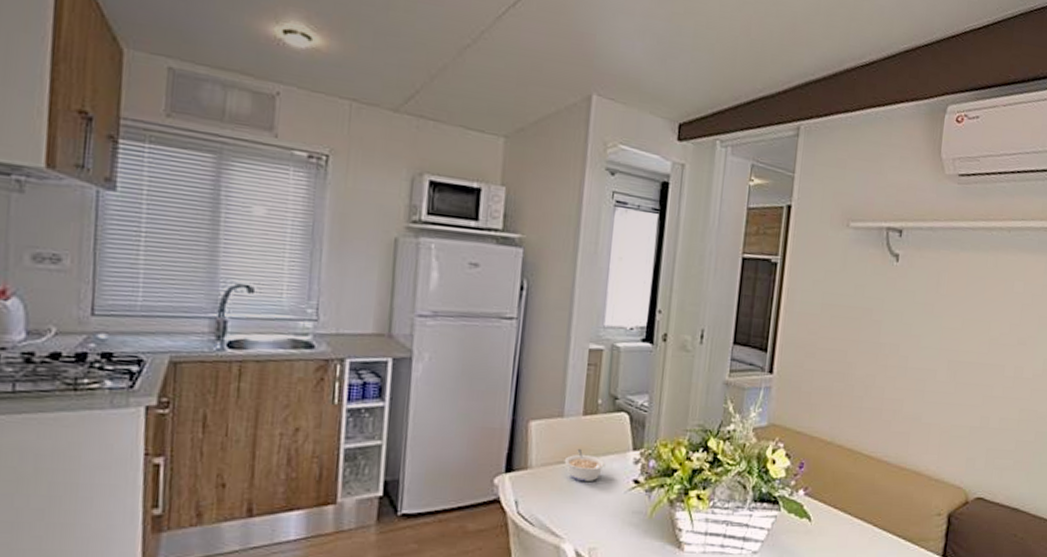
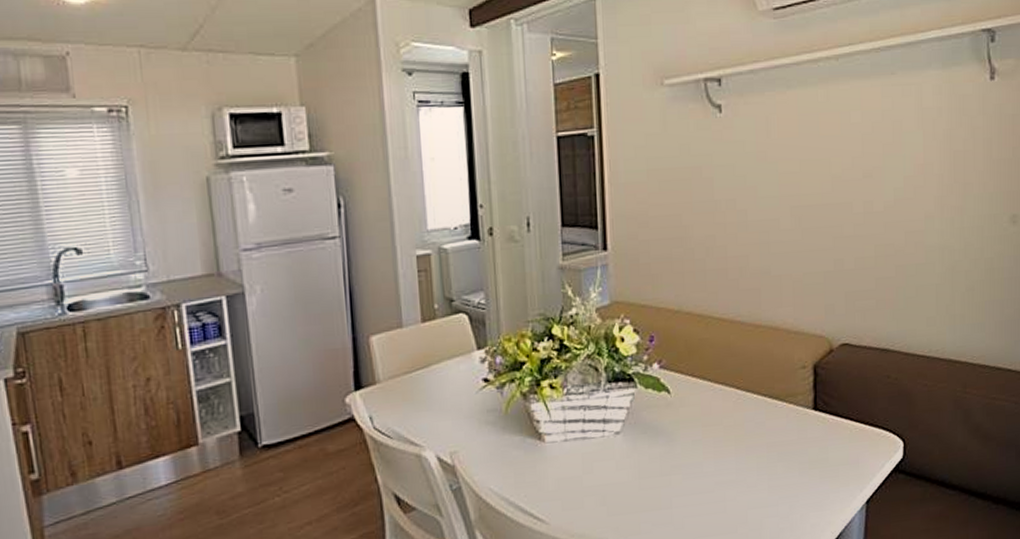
legume: present [564,449,606,482] -> none [410,357,453,389]

